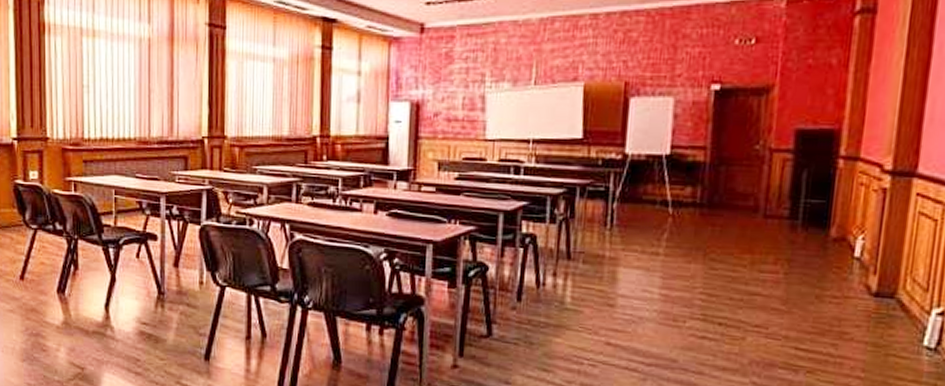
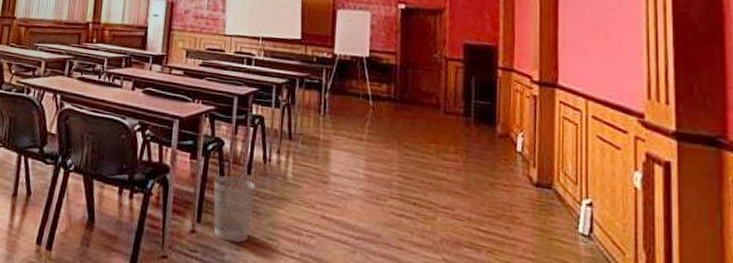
wastebasket: none [477,304,527,376] -> present [213,176,256,243]

